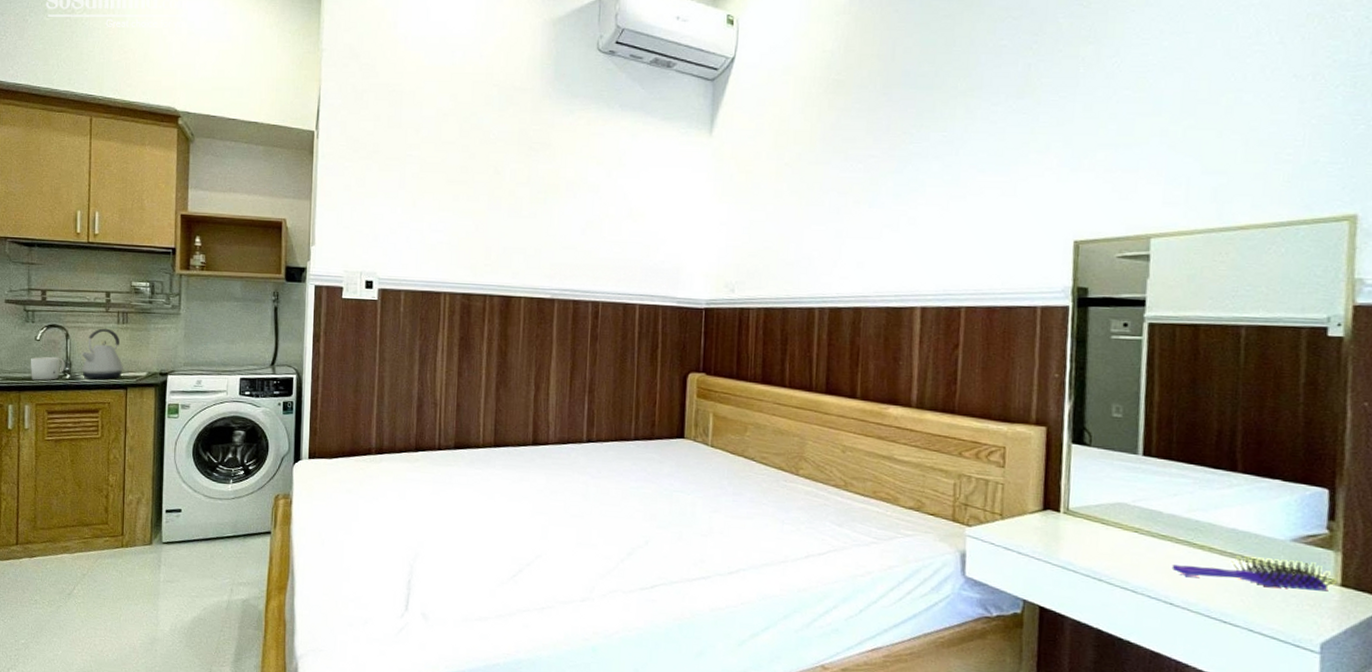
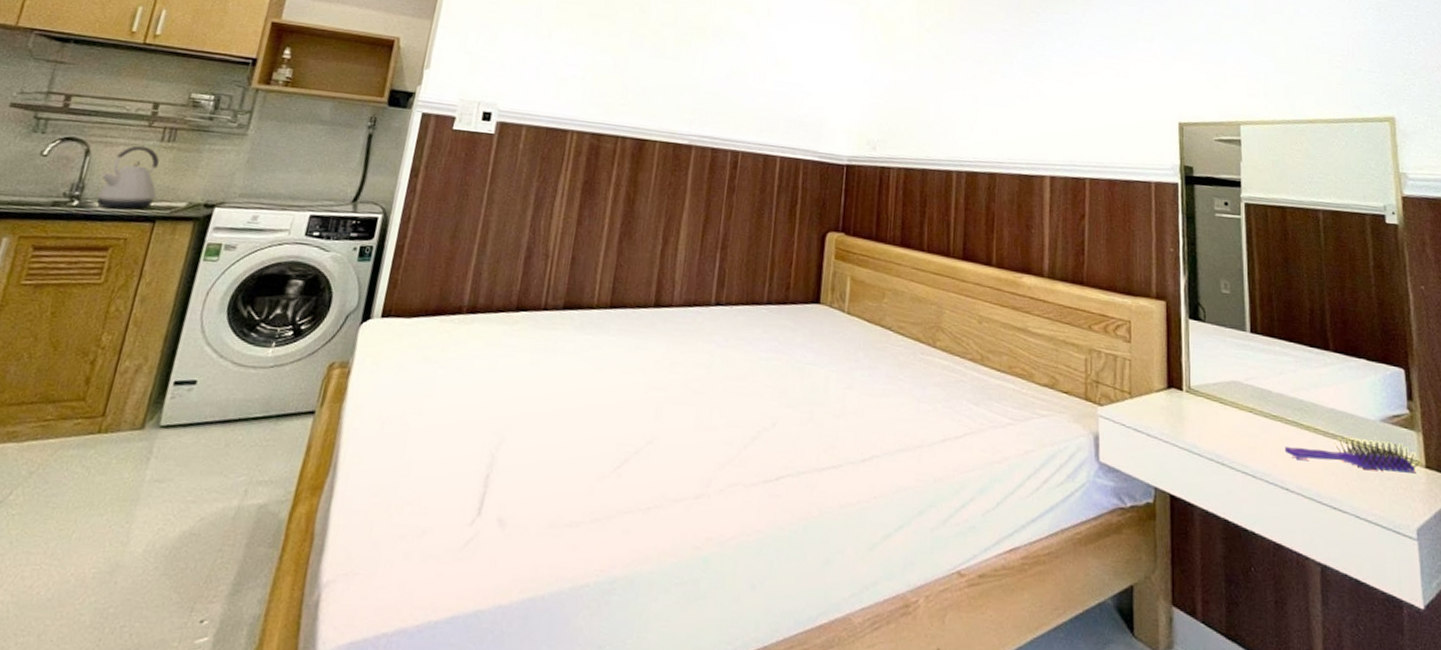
mug: present [30,356,65,381] -> none [21,176,76,208]

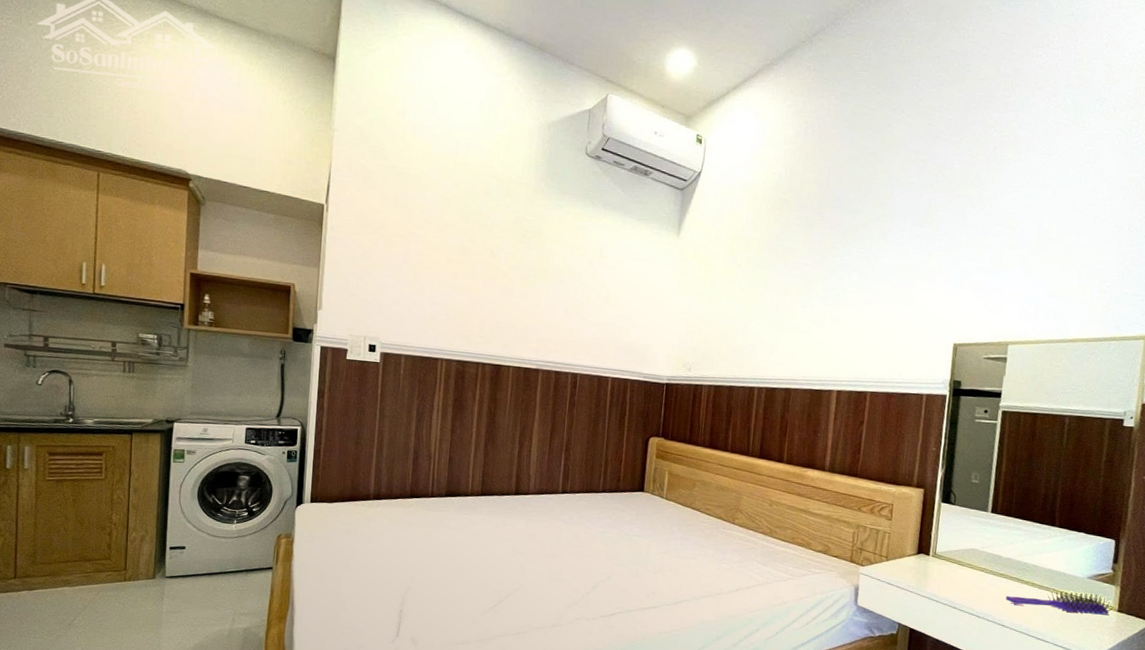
kettle: present [95,145,160,210] -> none [85,376,129,425]

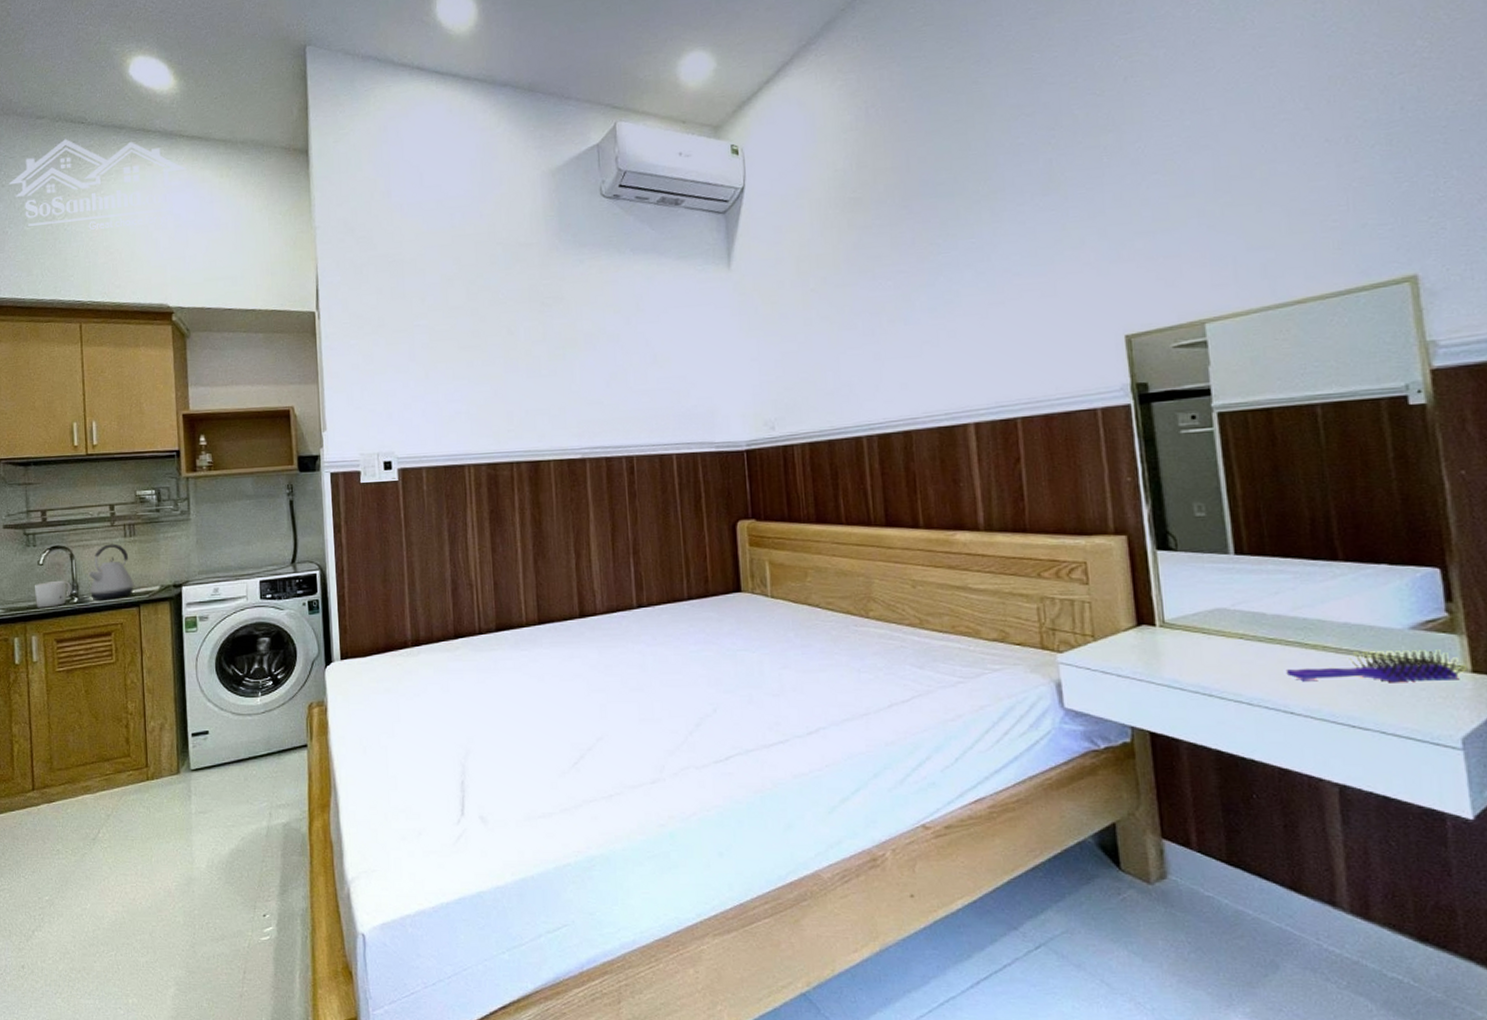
mug: none [30,400,68,424] -> present [34,580,71,608]
kettle: none [85,376,129,425] -> present [88,543,134,601]

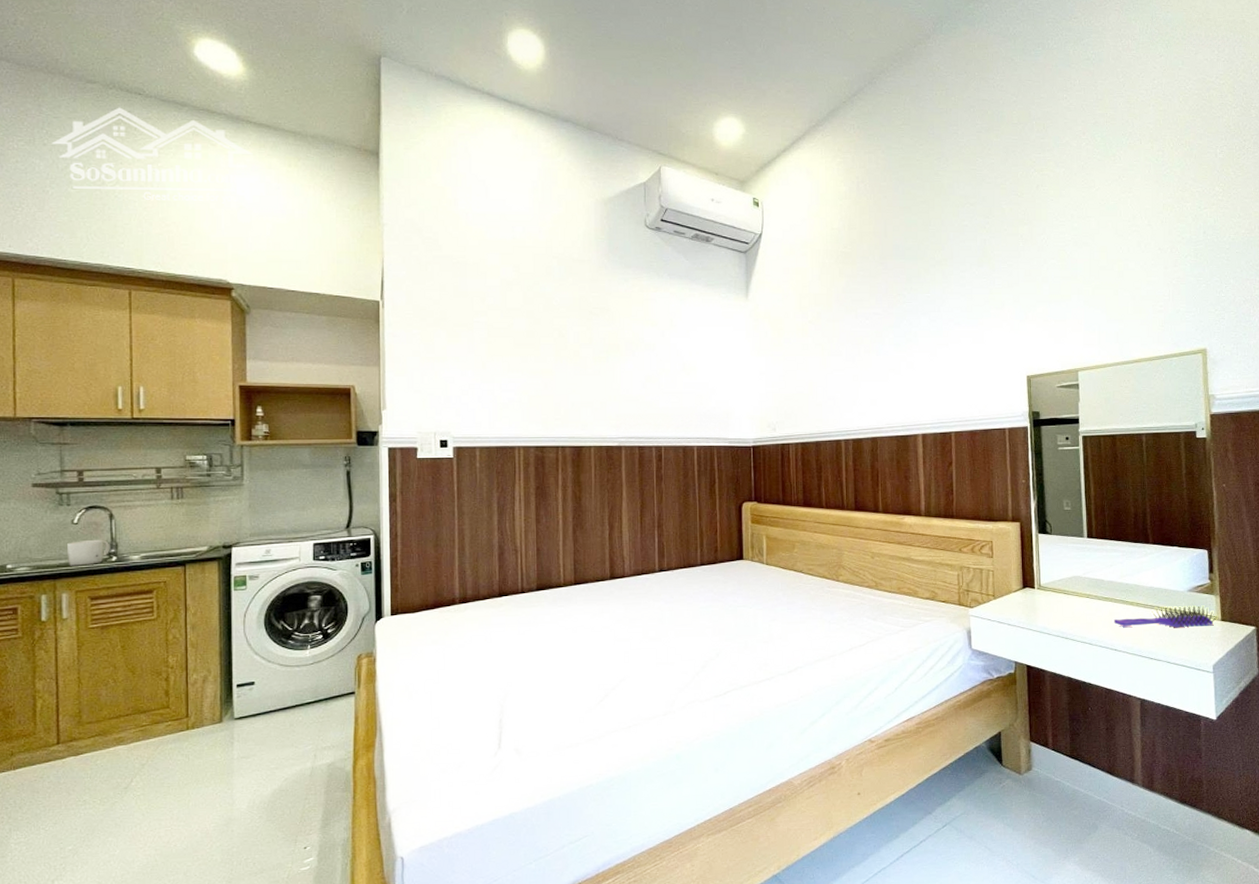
kettle: present [88,543,134,601] -> none [129,505,180,560]

